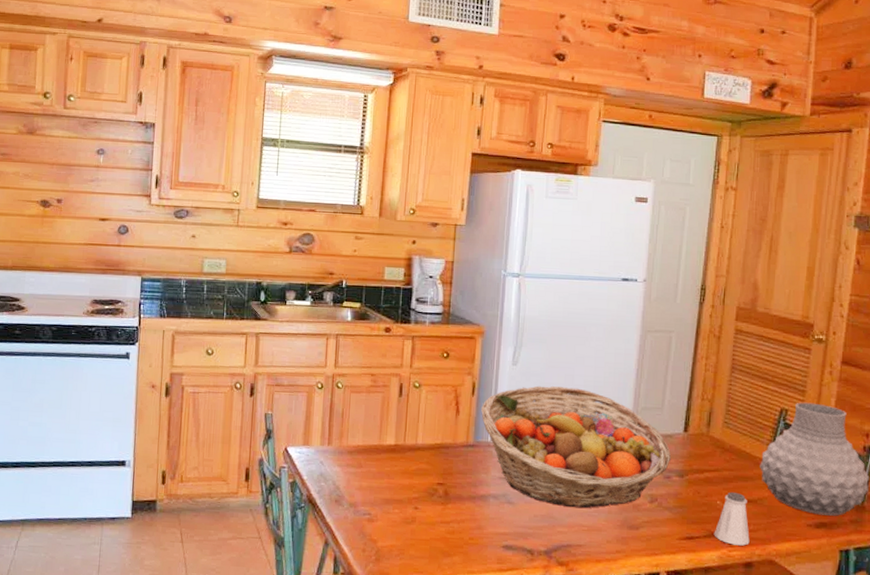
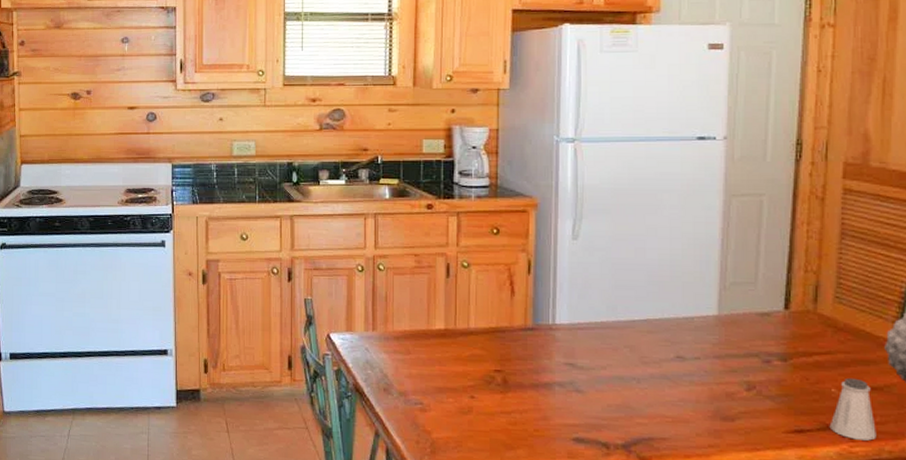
fruit basket: present [481,385,672,509] -> none [540,261,771,398]

